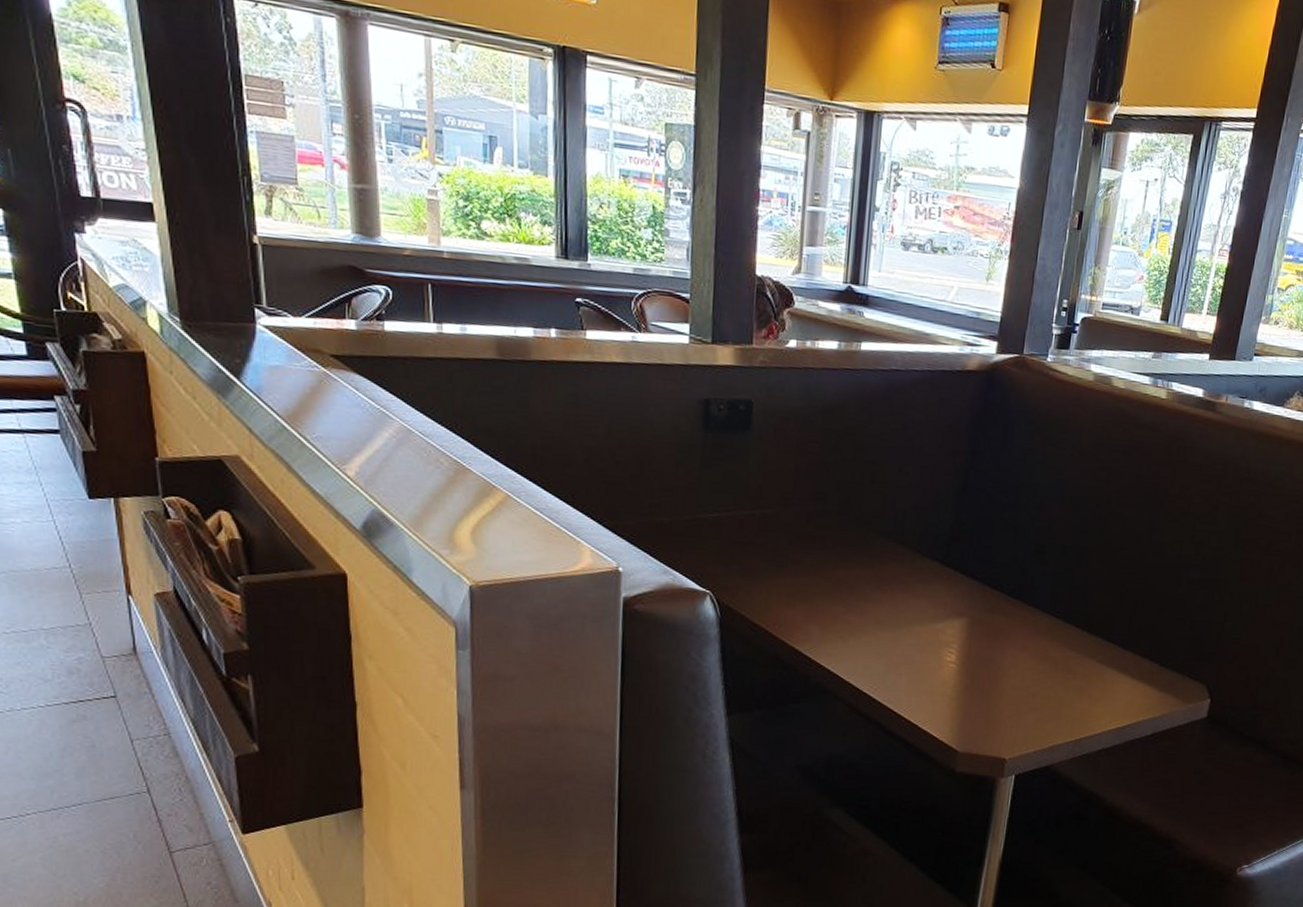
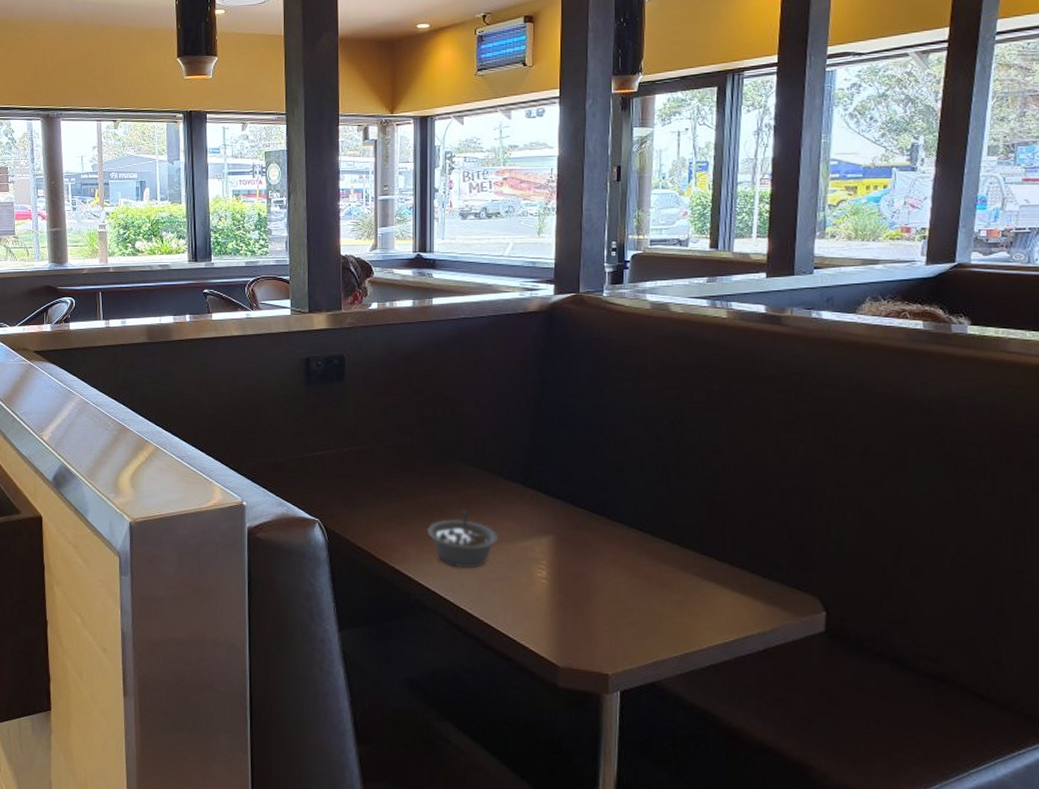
legume: none [834,588,909,651] -> present [427,511,497,569]

